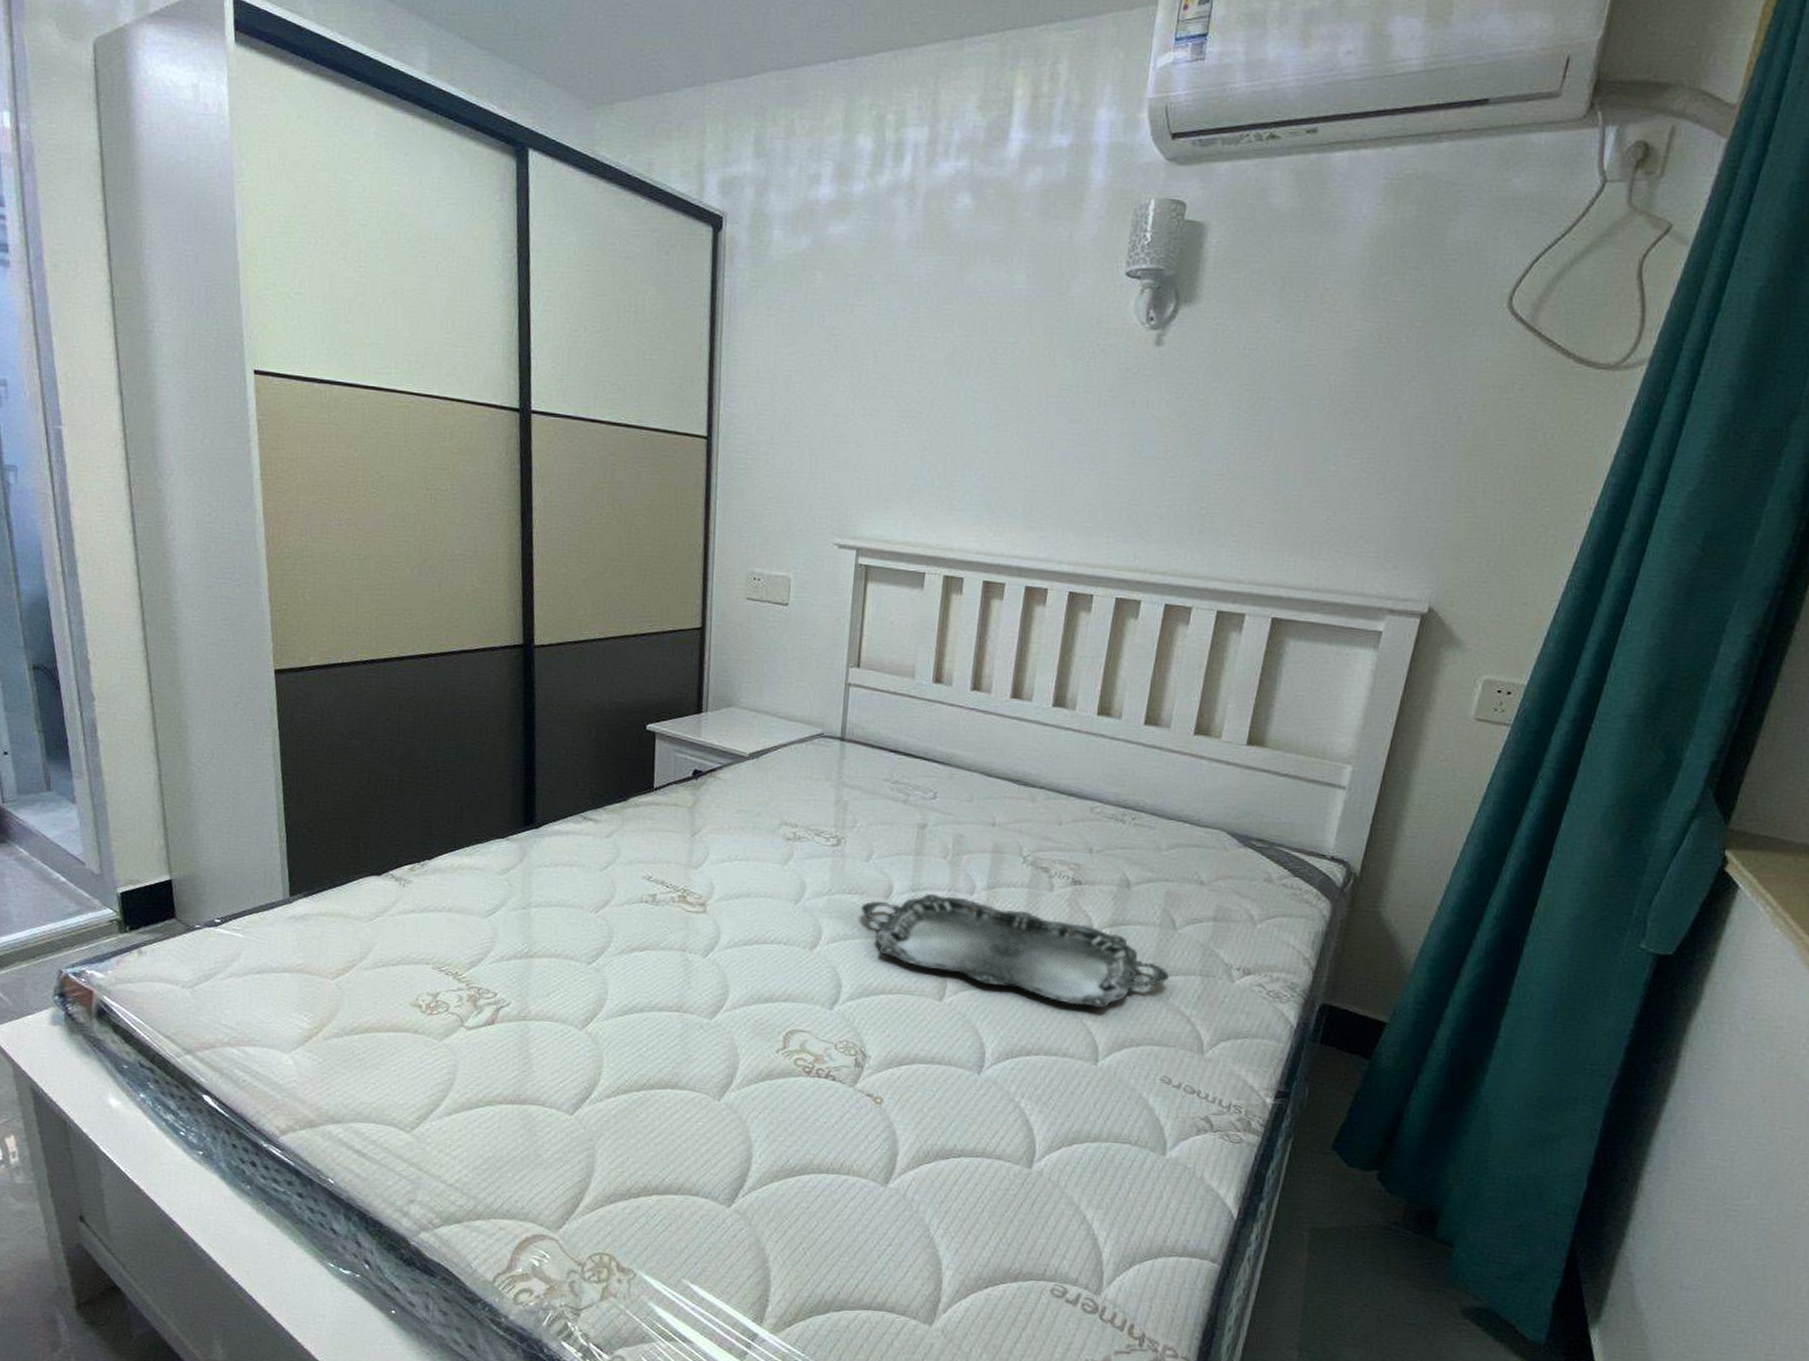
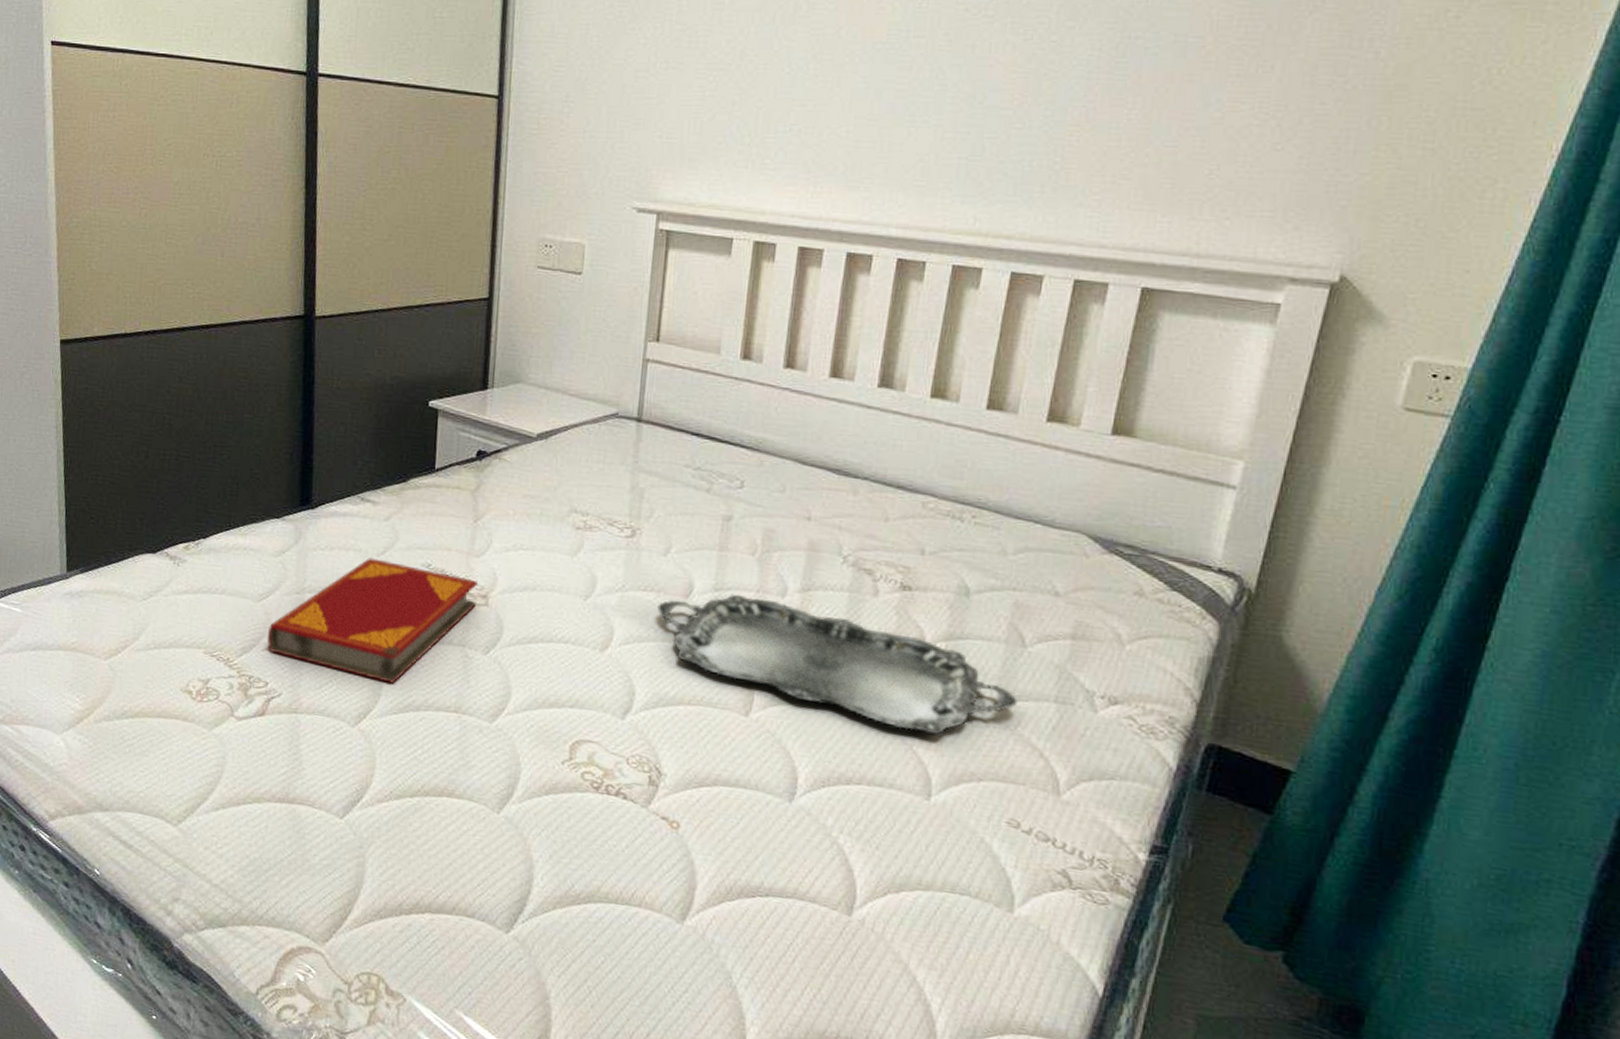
hardback book: none [494,872,696,988] -> present [267,557,478,684]

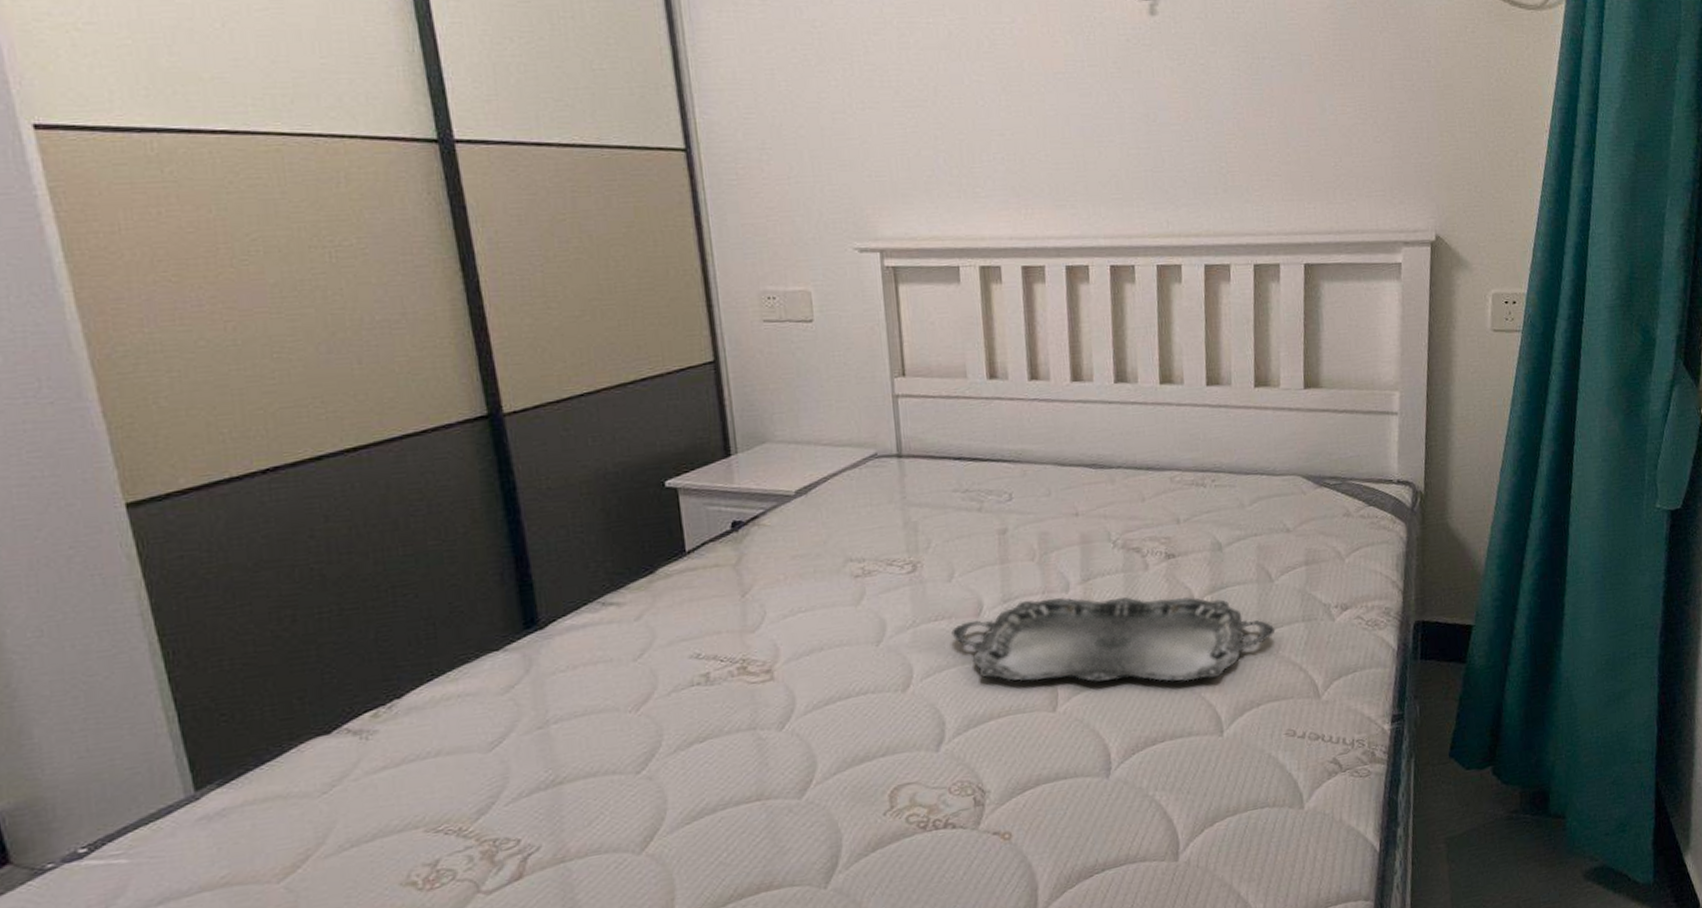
hardback book: present [267,557,478,684] -> none [508,657,762,804]

